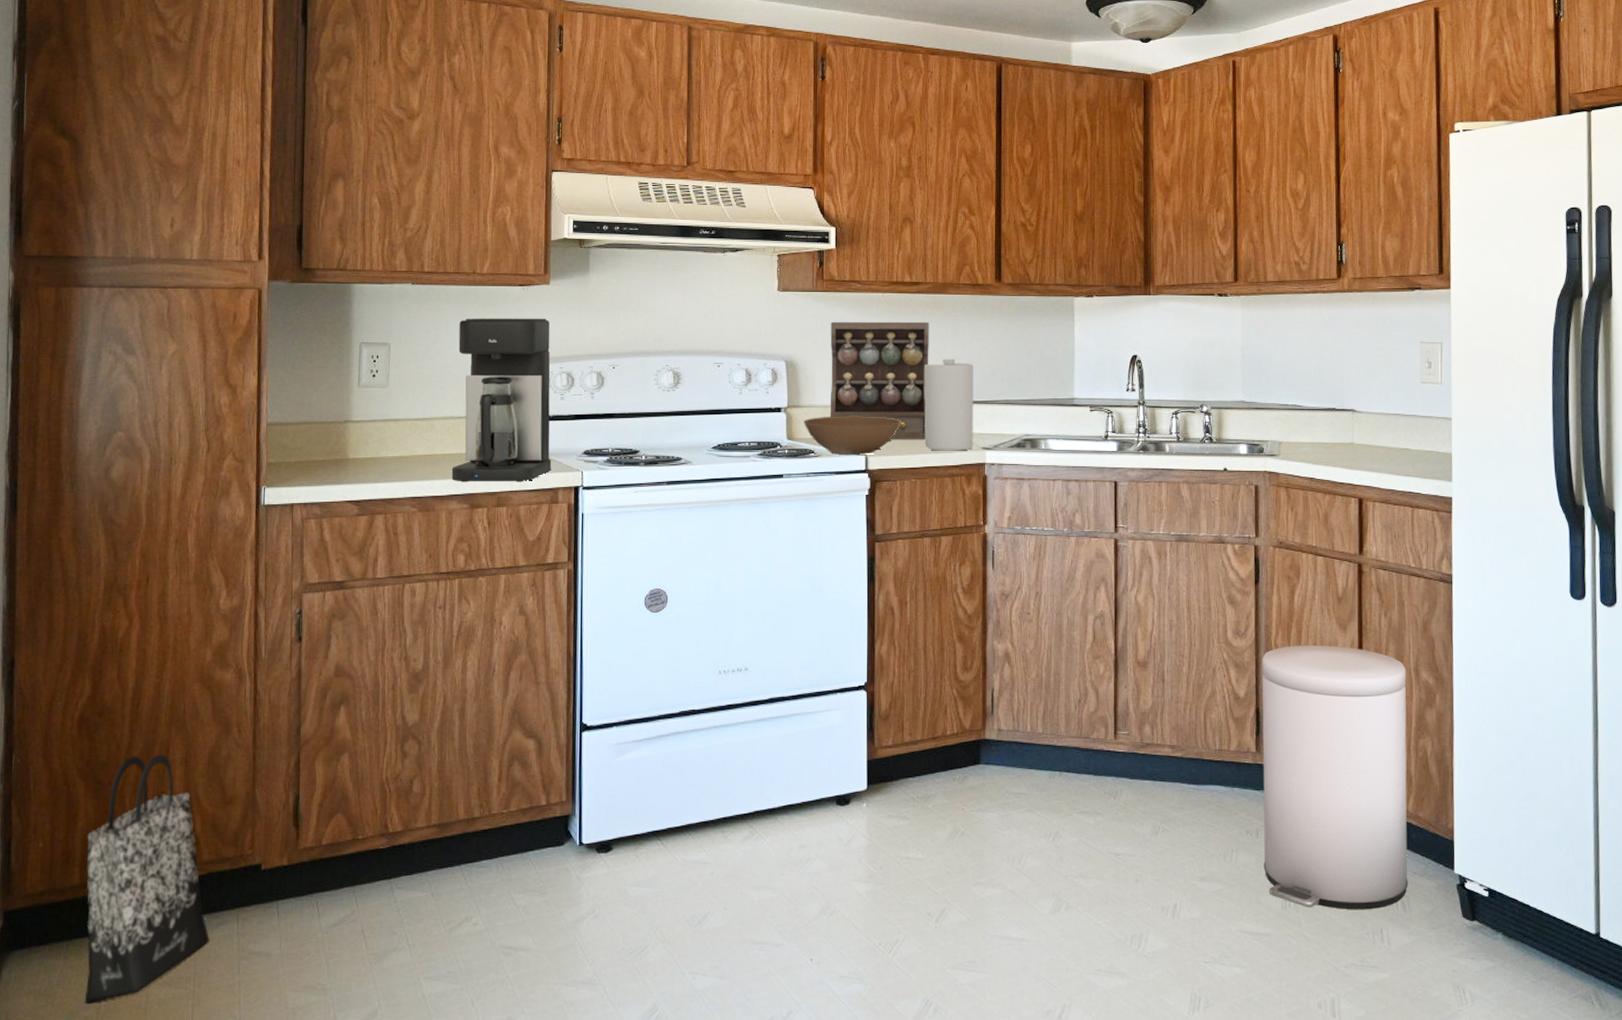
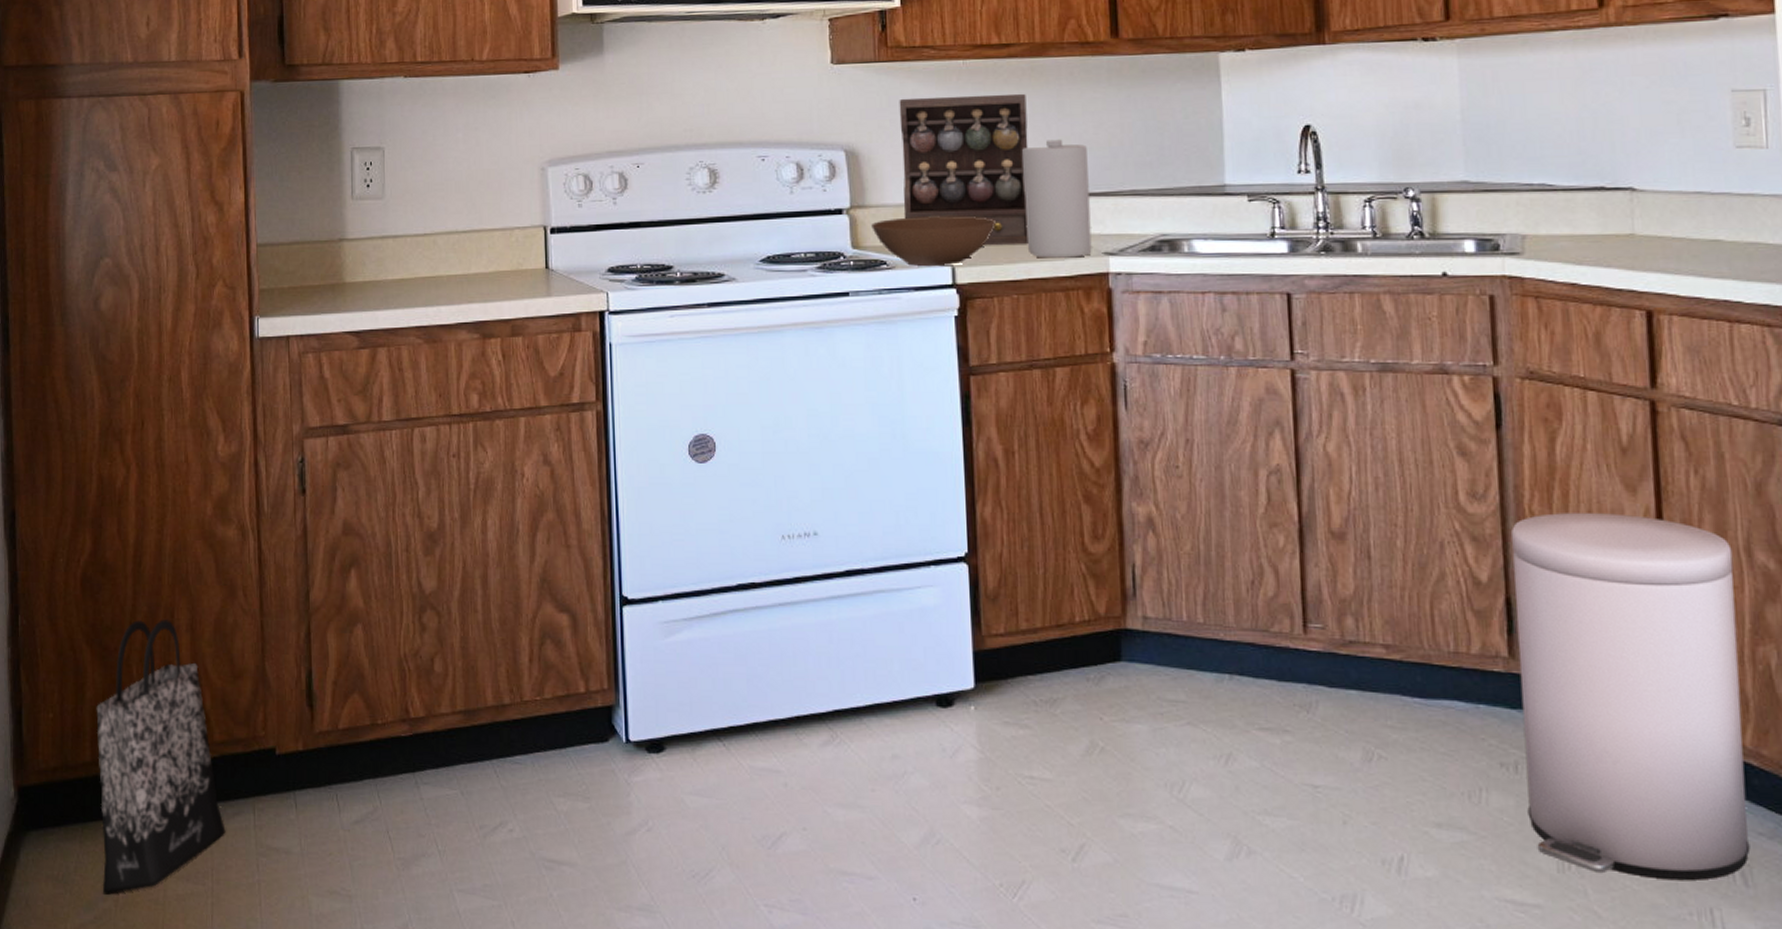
coffee maker: present [451,318,552,482] -> none [458,110,572,308]

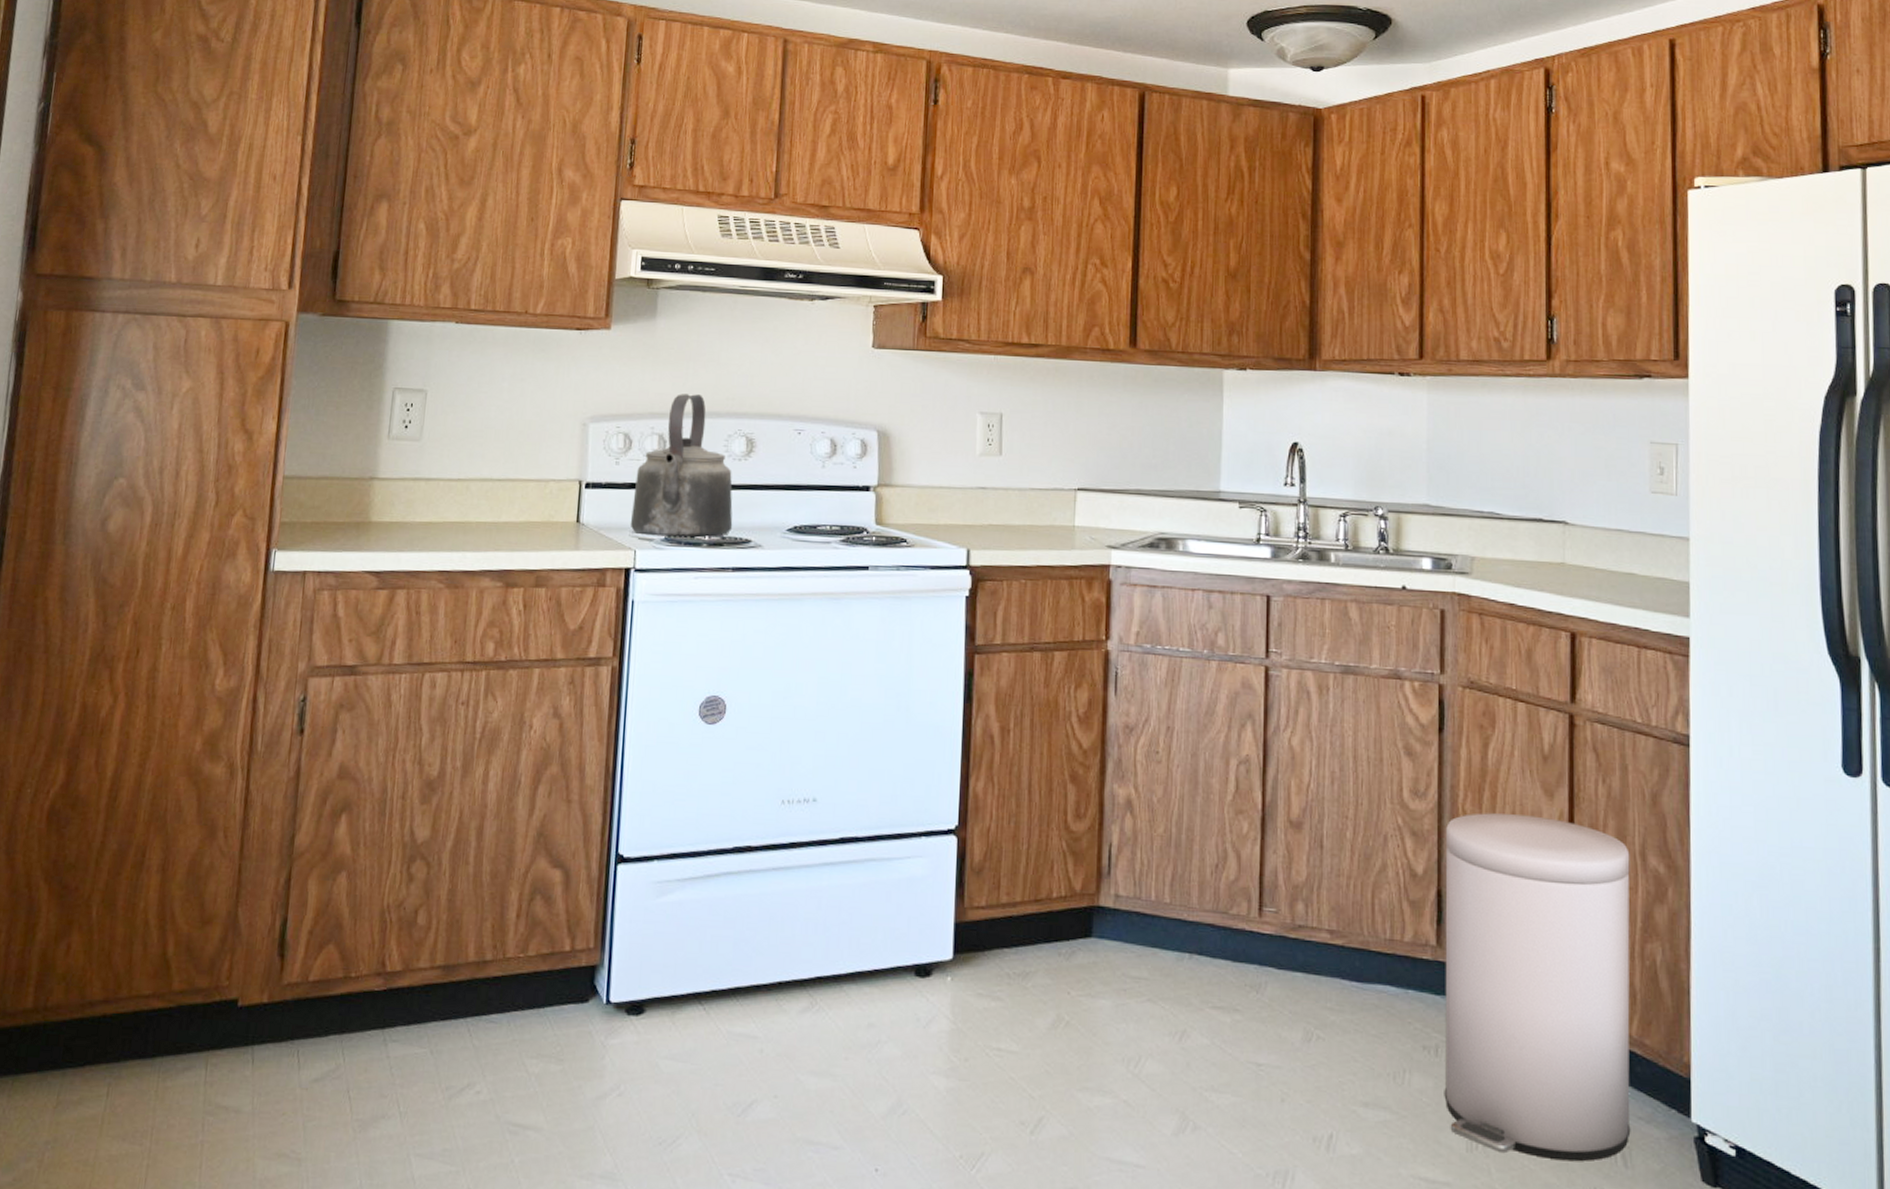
shopping bag: present [96,619,226,894] -> none [27,858,173,1154]
kettle: none [599,128,704,277] -> present [630,394,733,538]
bowl: present [871,215,997,267] -> none [896,499,1012,548]
spice rack: present [899,93,1028,245] -> none [927,386,1049,532]
paper towel holder: present [1022,139,1092,258] -> none [1038,436,1100,549]

